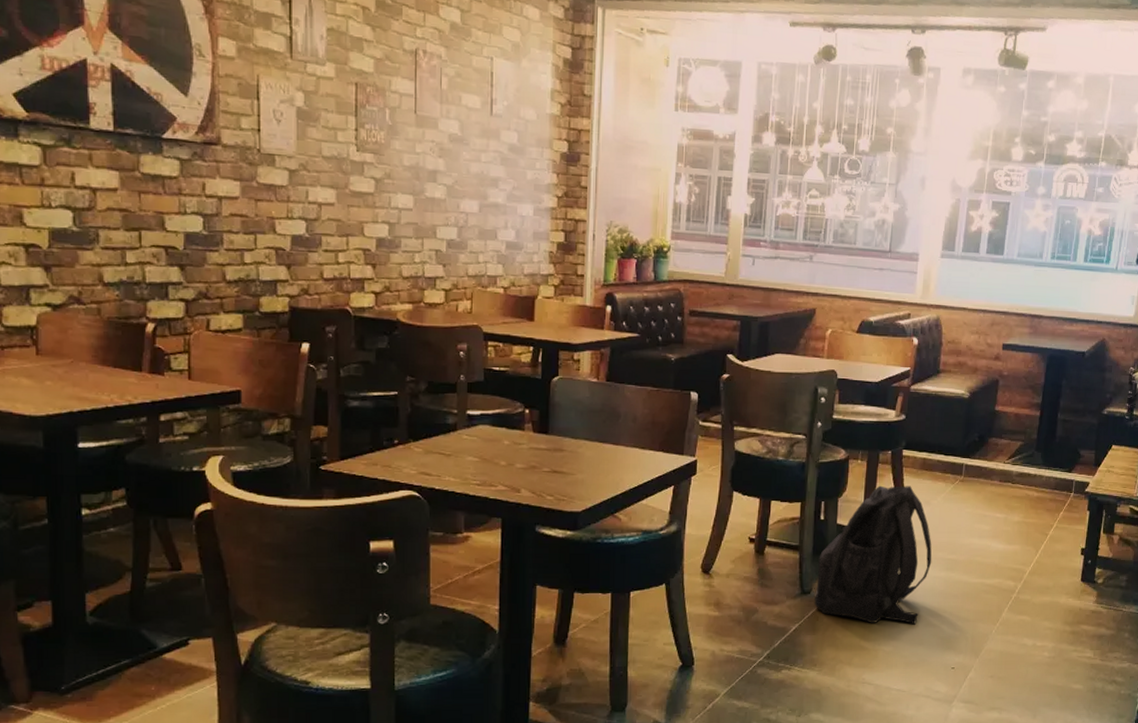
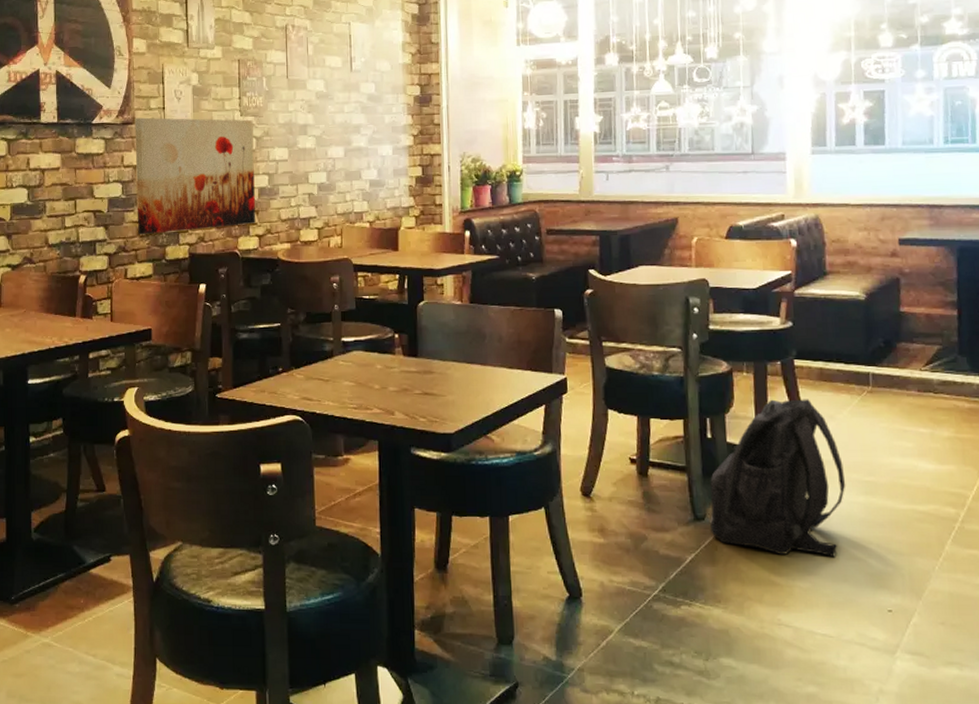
wall art: none [220,138,372,282] -> present [135,117,255,235]

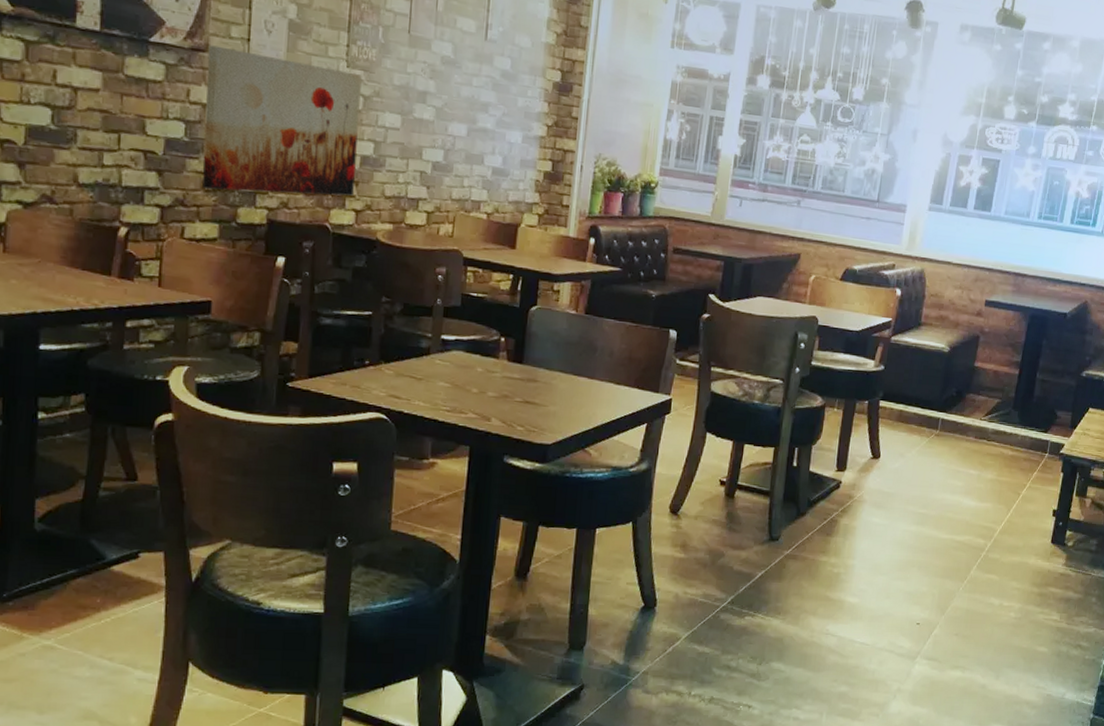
backpack: present [710,399,846,558] -> none [782,435,904,578]

